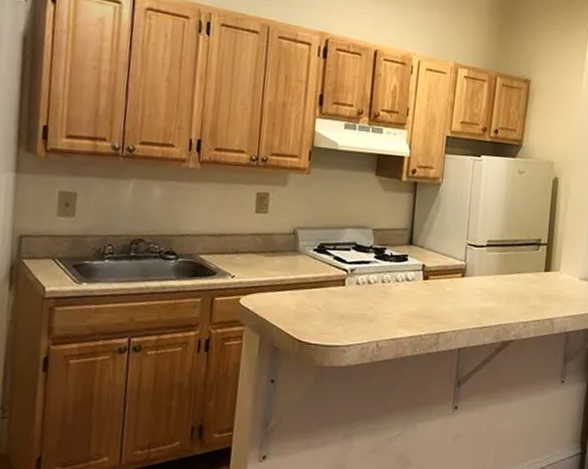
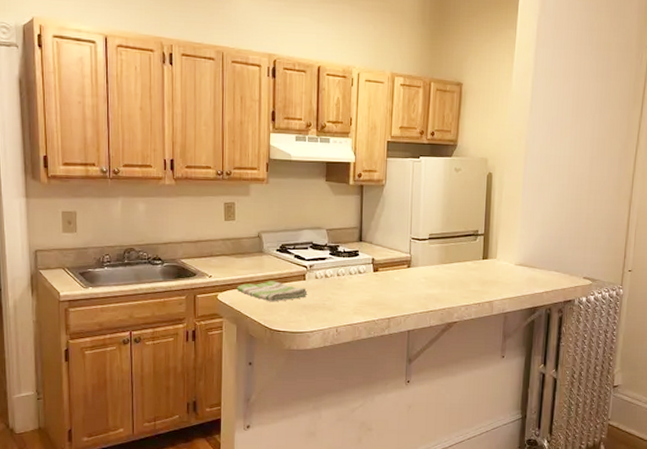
dish towel: none [263,285,347,310] -> present [236,281,308,302]

